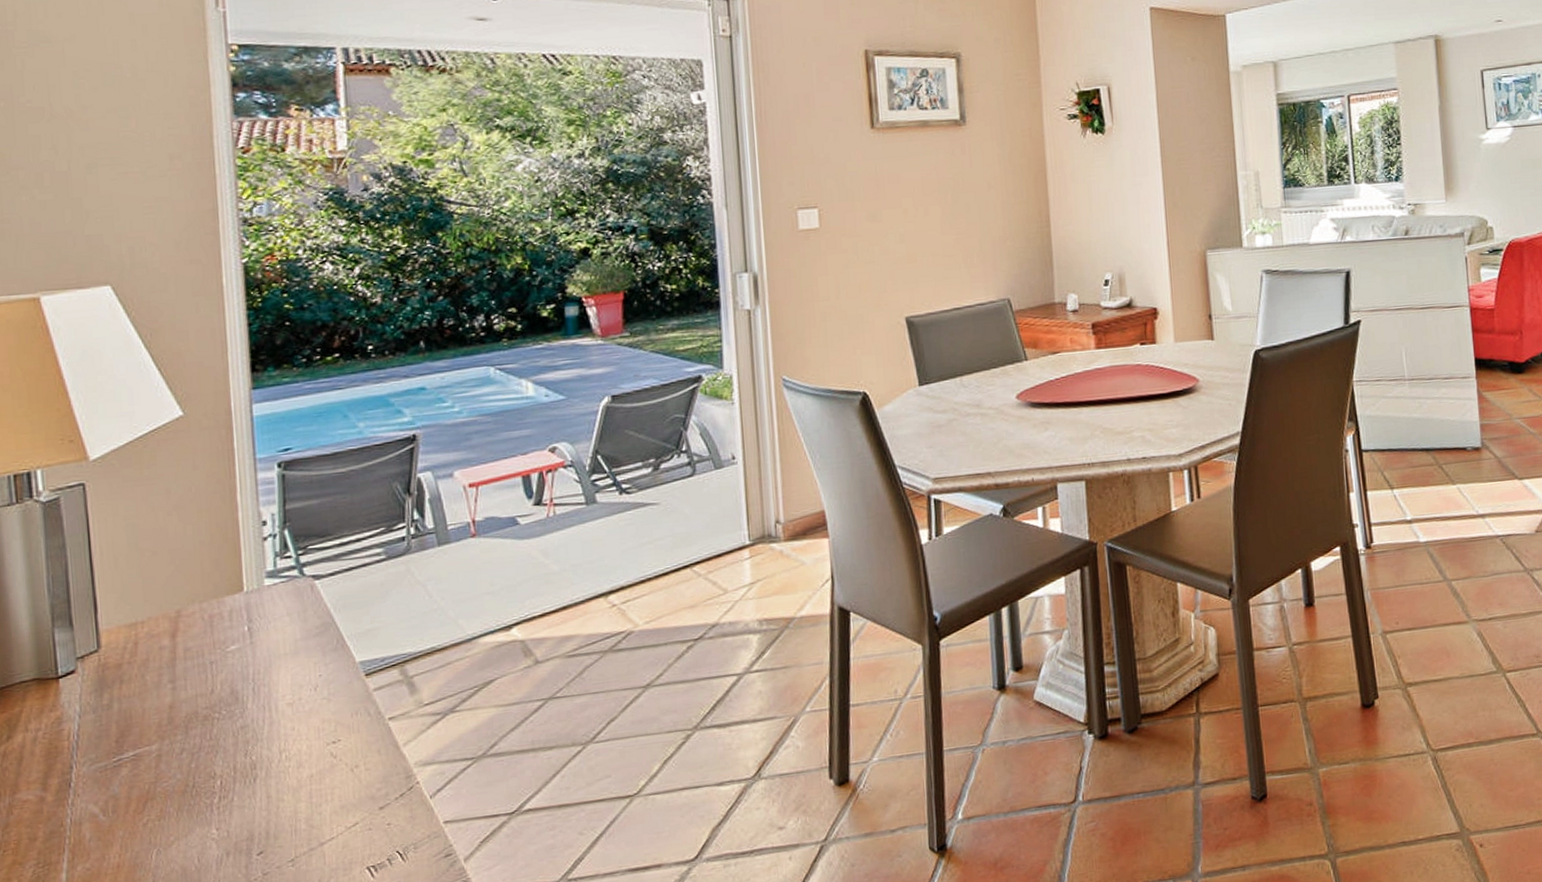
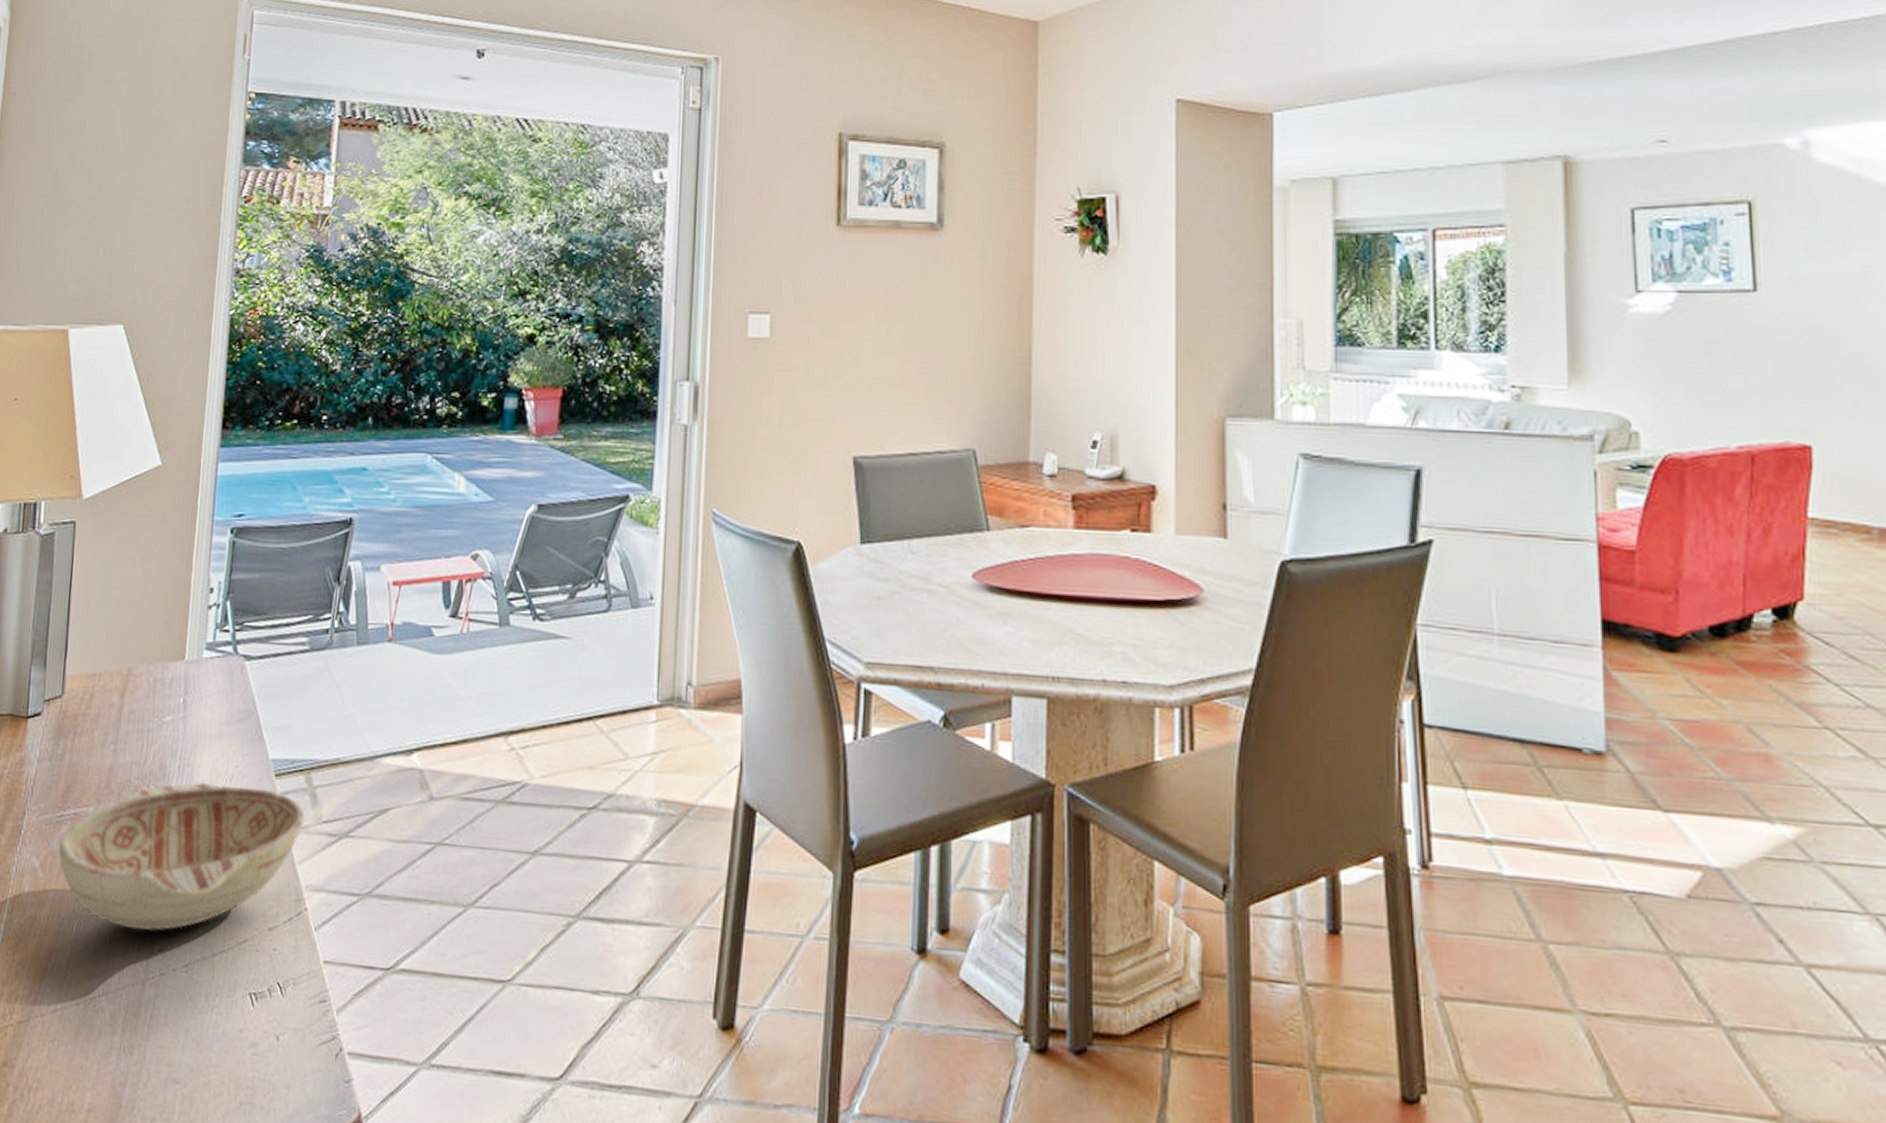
decorative bowl: none [120,688,405,845] -> present [58,782,305,932]

